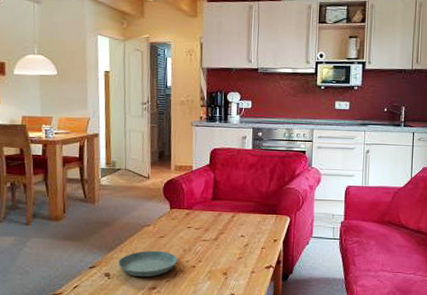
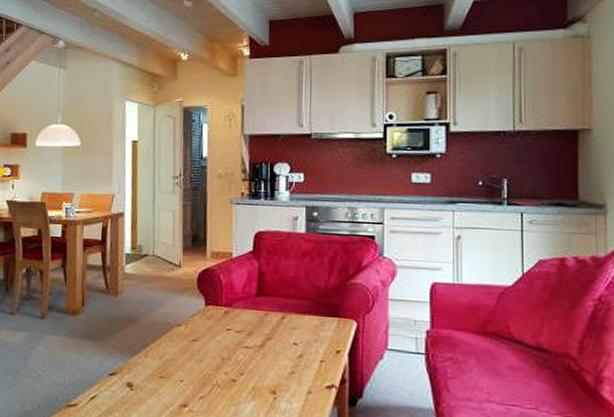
saucer: present [118,250,177,277] -> none [143,356,214,391]

